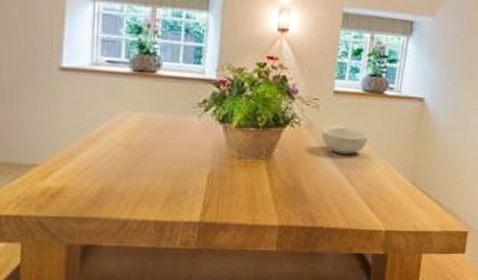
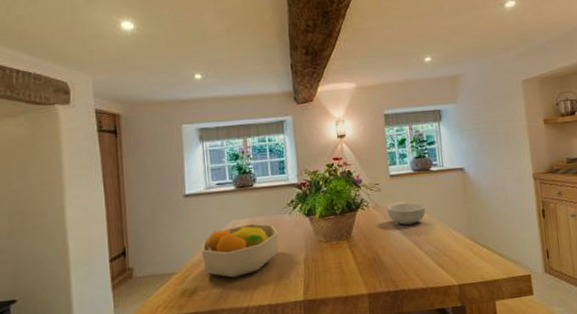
fruit bowl: none [75,119,181,183] -> present [201,223,279,278]

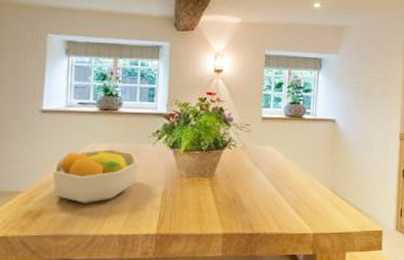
cereal bowl: present [387,202,425,225] -> none [254,147,292,169]

